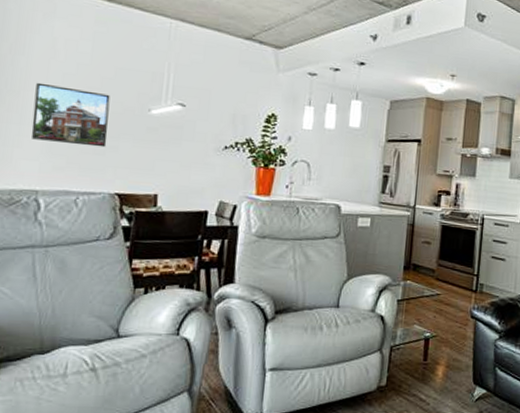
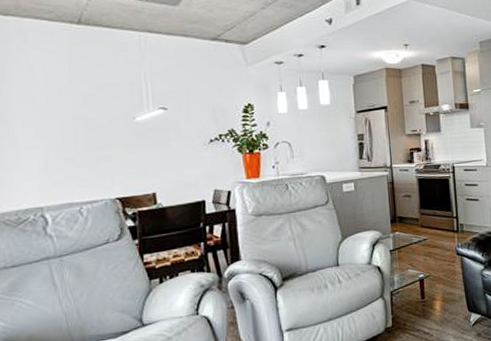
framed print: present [31,82,110,148] -> none [22,108,100,162]

